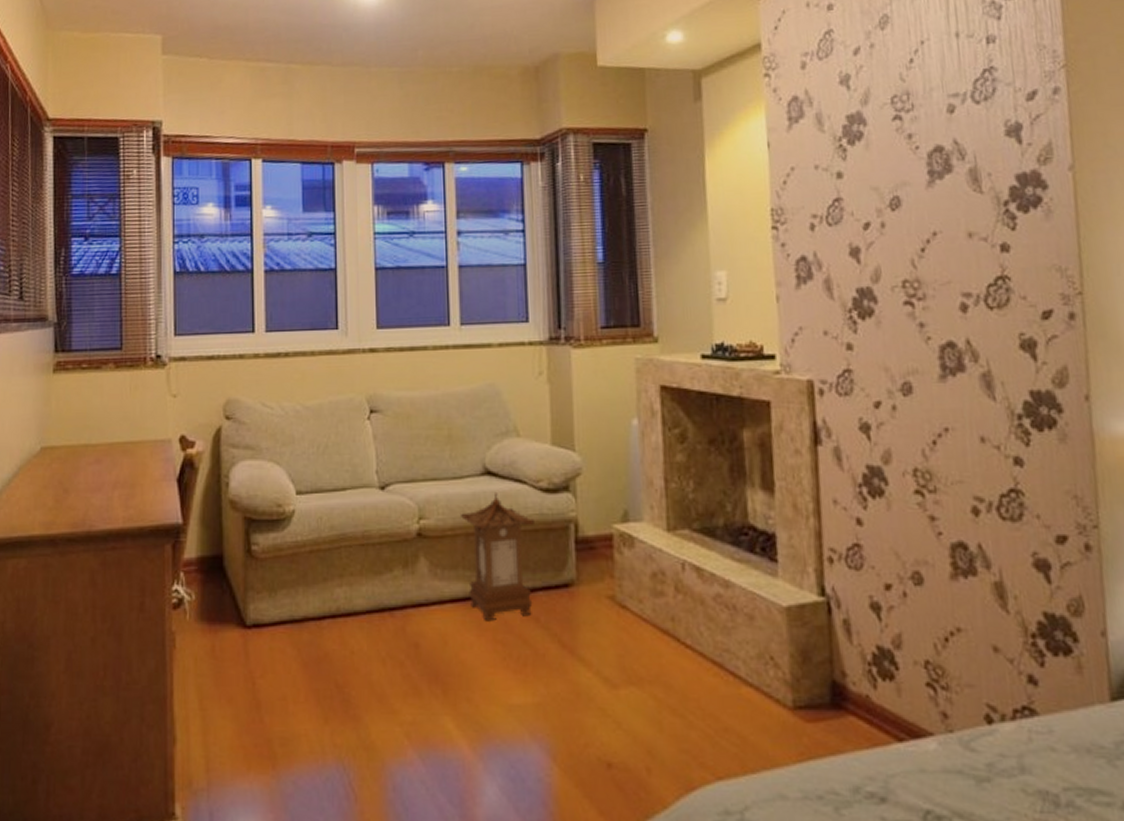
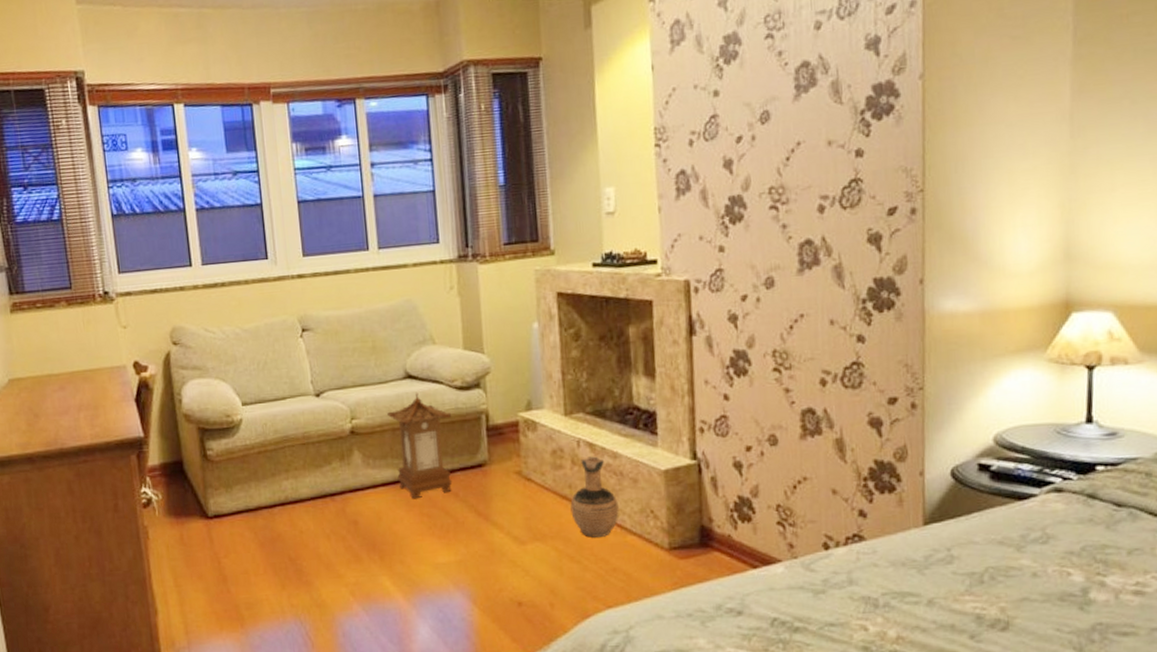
ceramic jug: none [673,583,732,686] -> present [570,456,619,538]

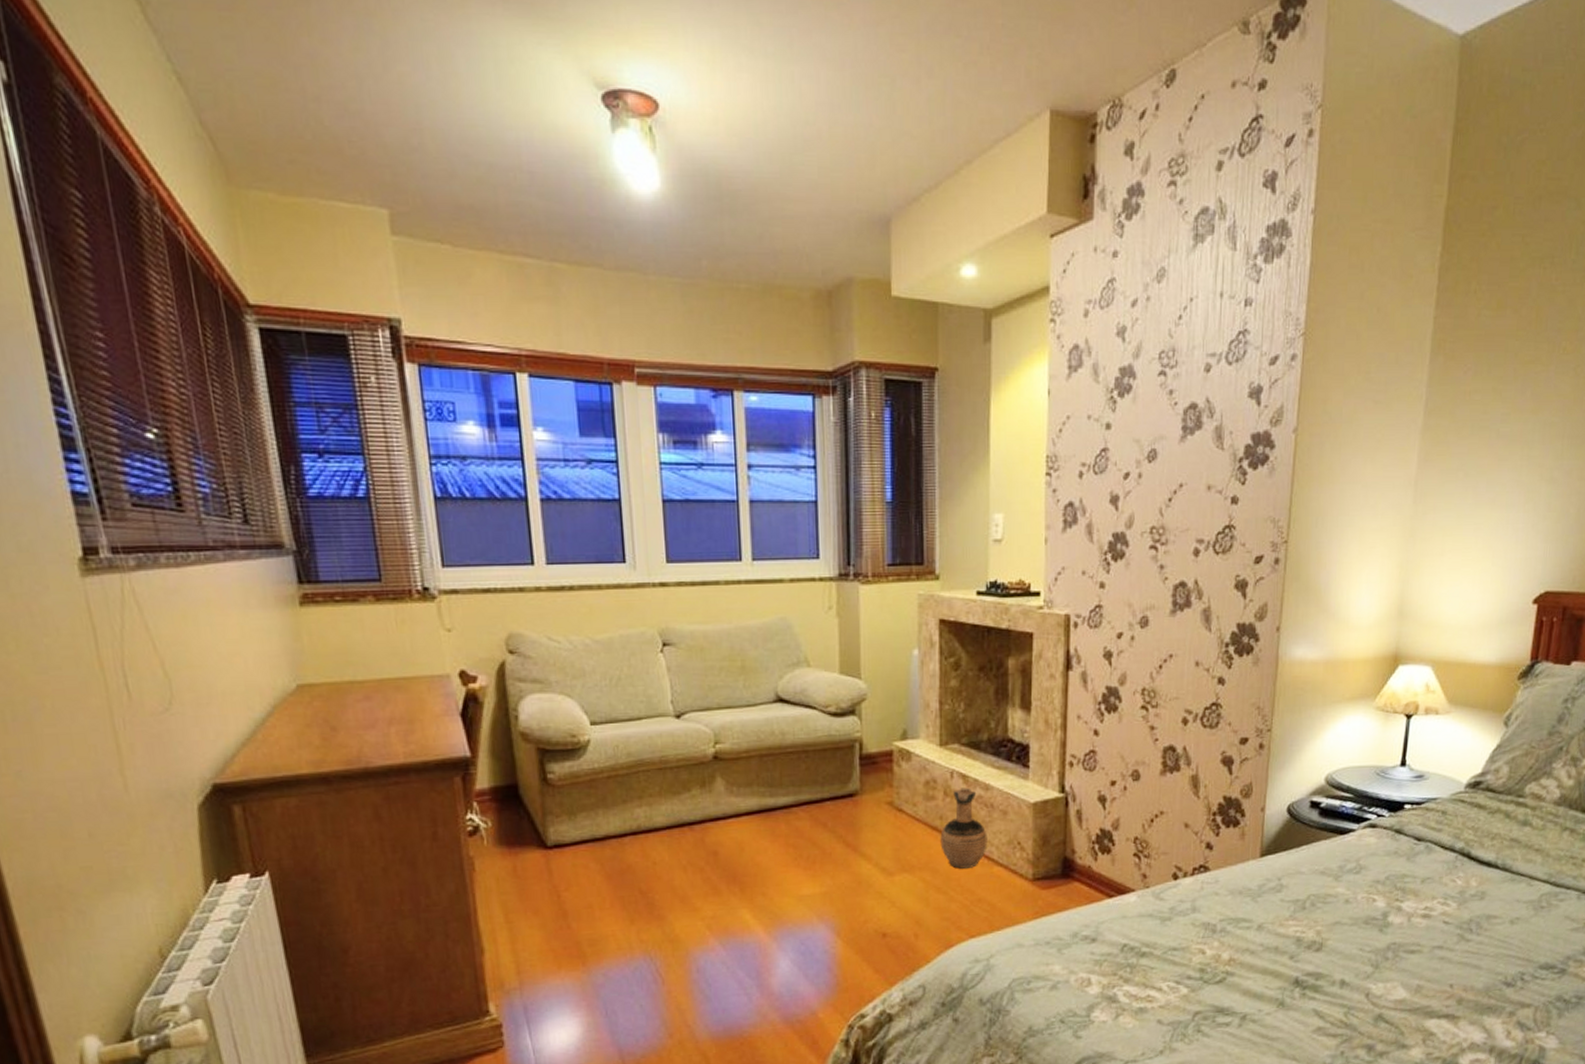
lantern: present [386,392,452,499] -> none [753,716,823,829]

